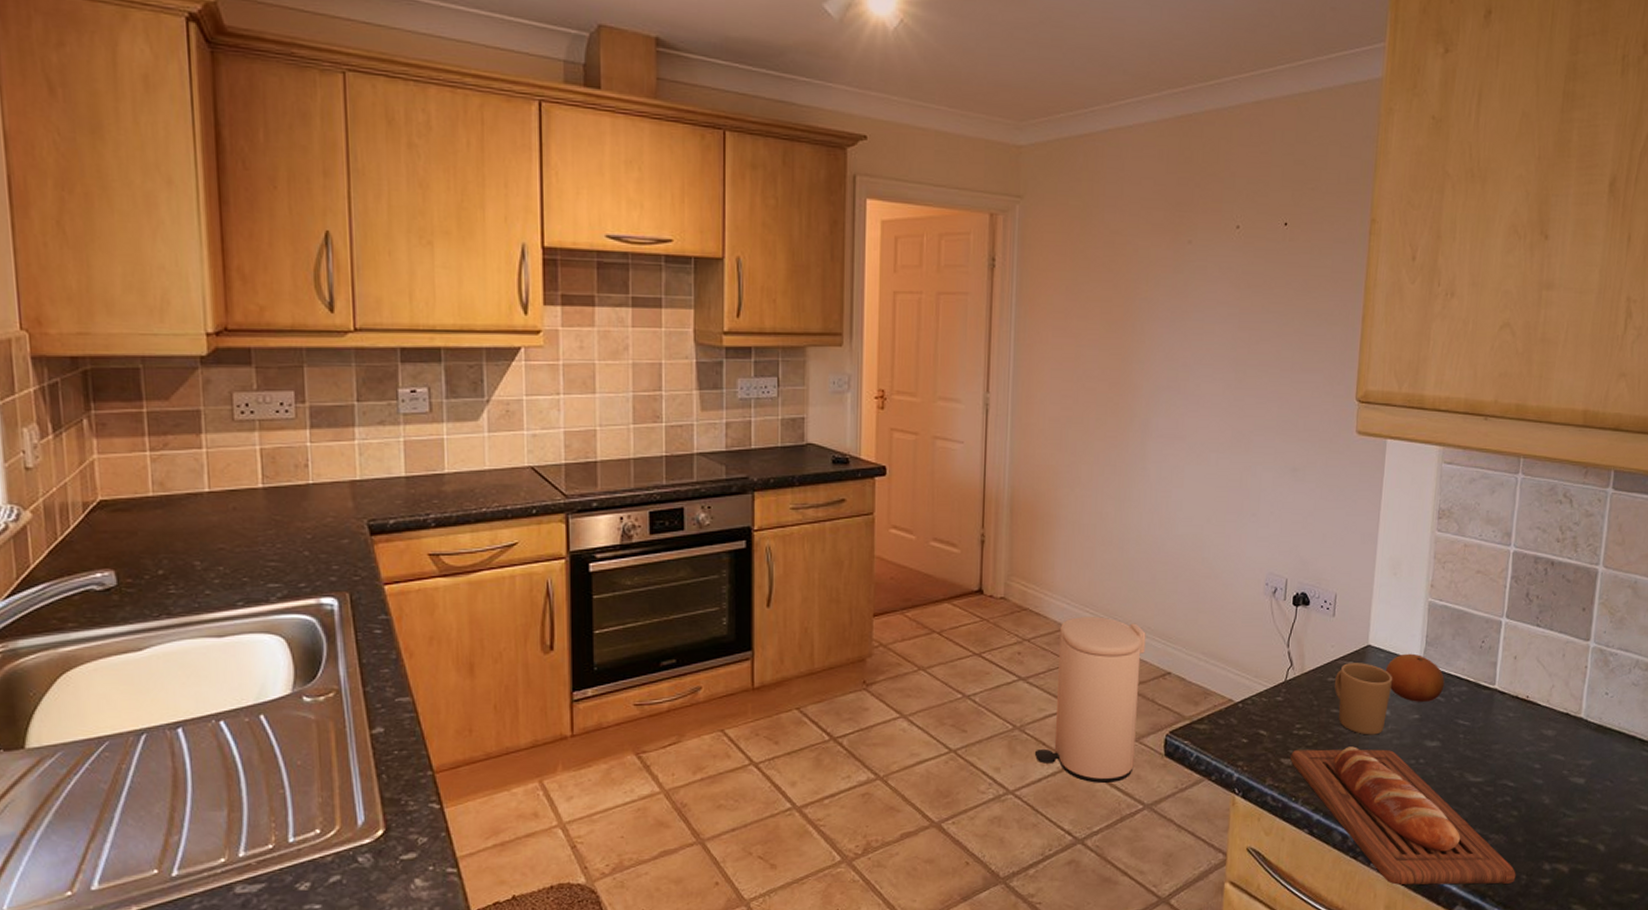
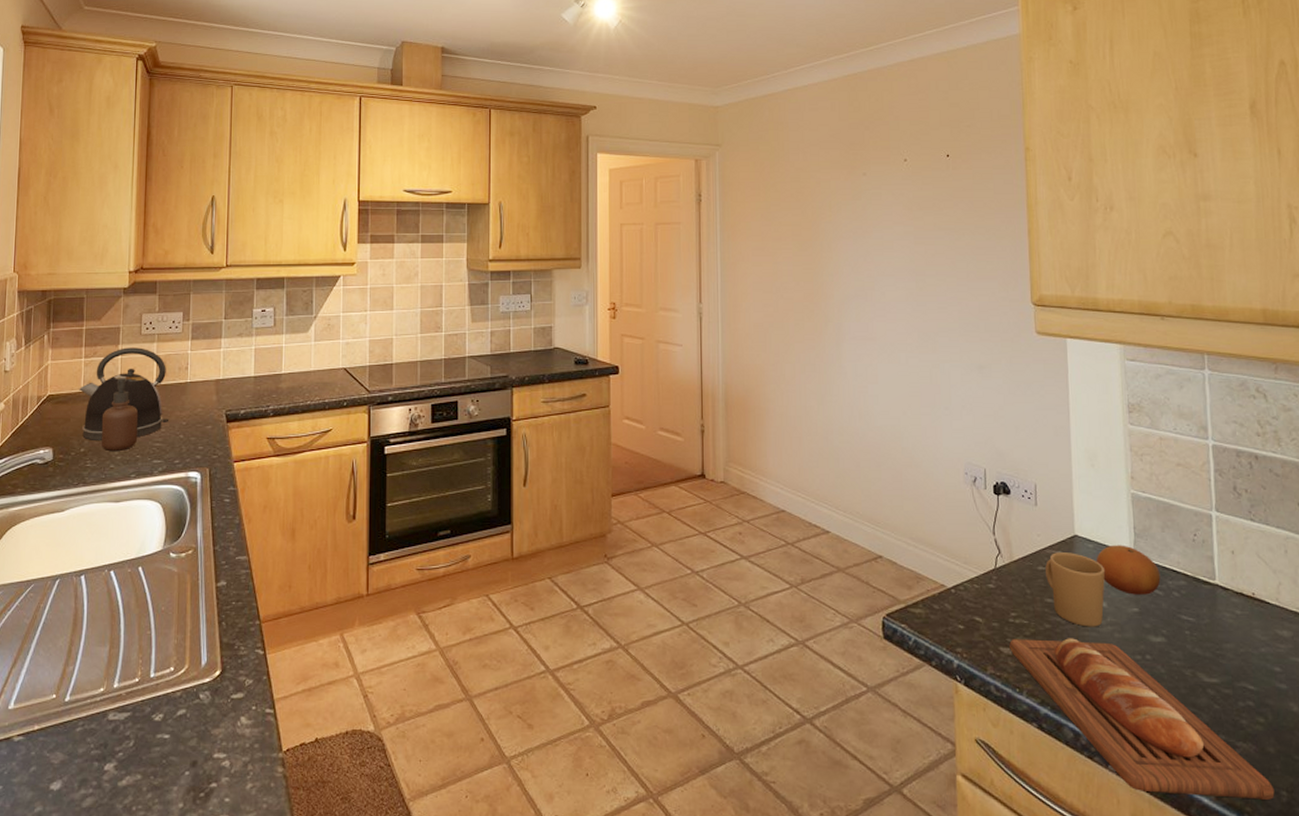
kettle: none [146,437,285,561] -> present [79,347,168,442]
soap dispenser: none [185,478,243,574] -> present [101,378,139,452]
pedal bin: present [1034,617,1146,783] -> none [759,501,856,662]

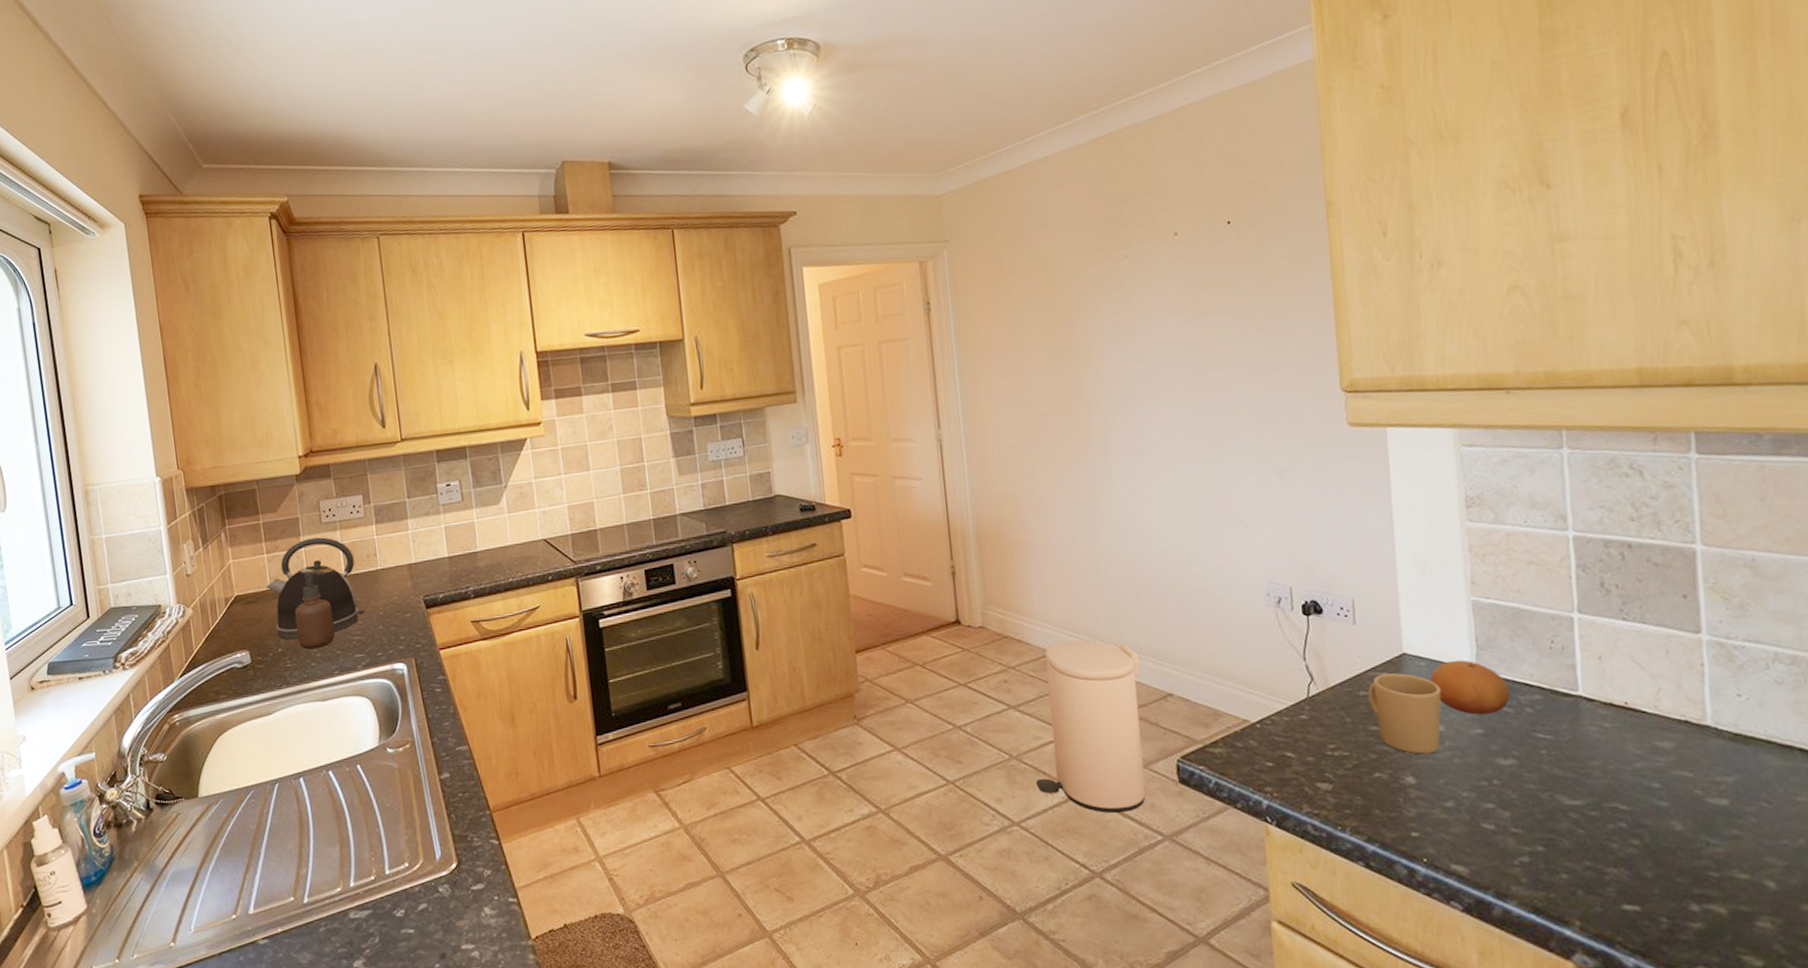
pedal bin: none [759,501,856,662] -> present [1035,640,1146,813]
bread loaf: present [1009,638,1275,800] -> none [1328,767,1653,928]

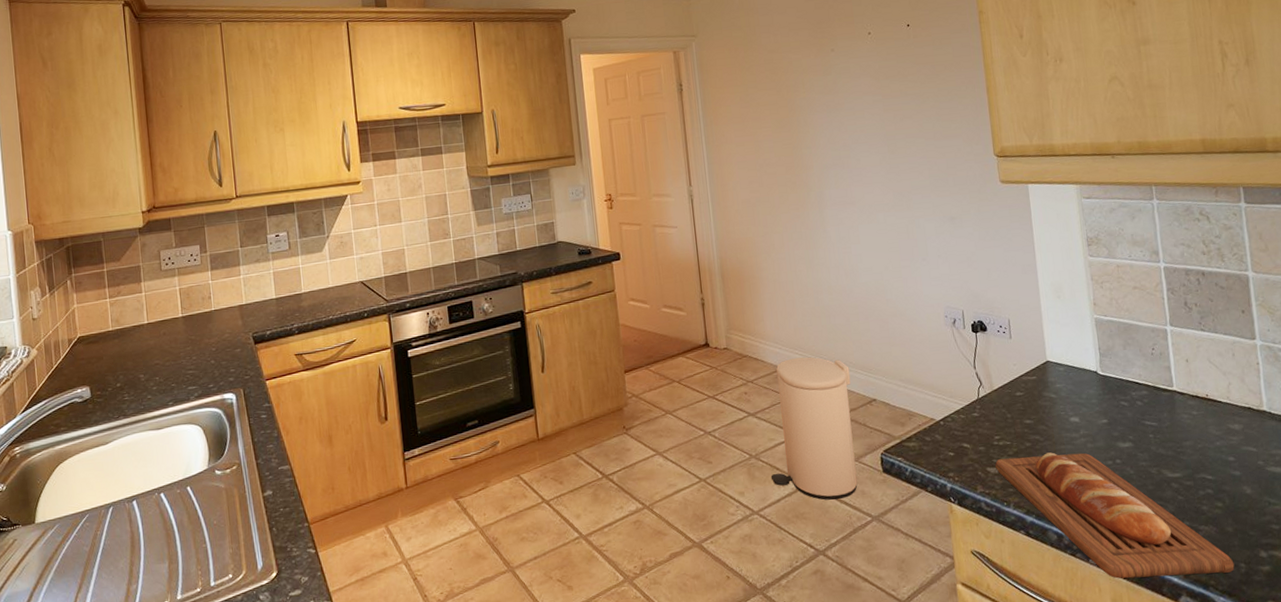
kettle: present [266,537,364,640] -> none [108,282,198,375]
soap dispenser: present [294,570,336,649] -> none [133,312,171,383]
bread loaf: none [1328,767,1653,928] -> present [995,452,1235,579]
mug: present [1368,673,1442,755] -> none [1023,377,1077,442]
fruit: present [1429,660,1510,715] -> none [1067,365,1125,408]

